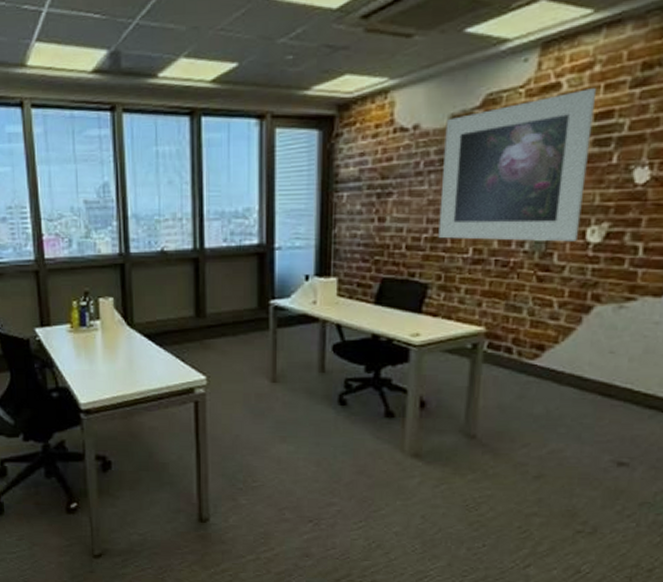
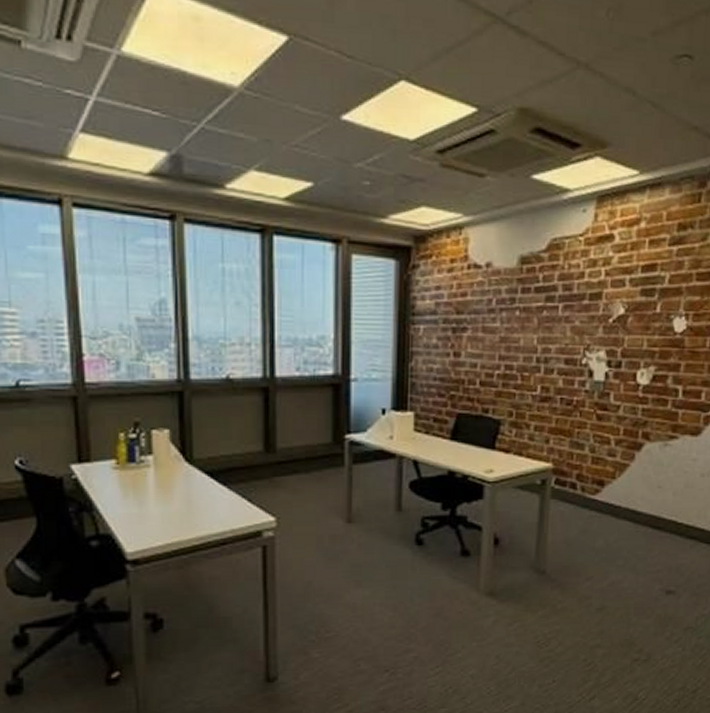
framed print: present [438,87,597,242] -> none [510,241,643,383]

